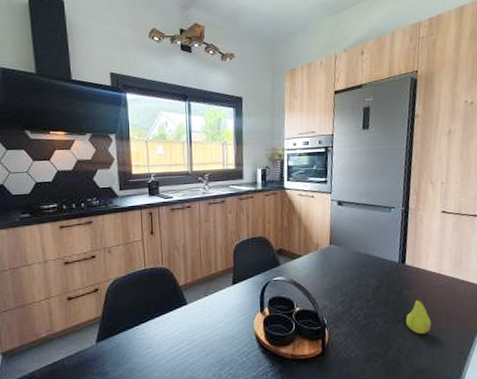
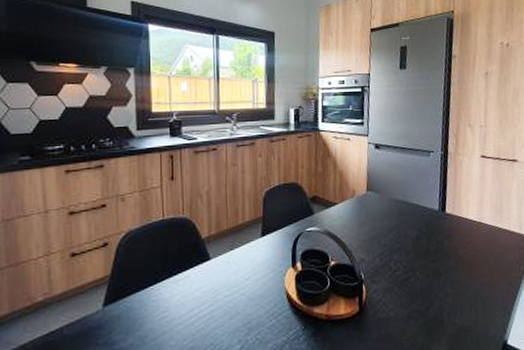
fruit: present [405,296,432,334] -> none [447,247,474,288]

